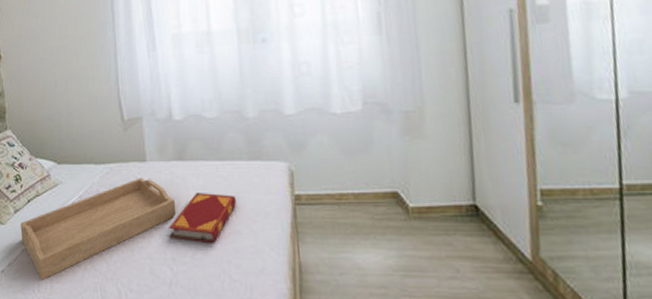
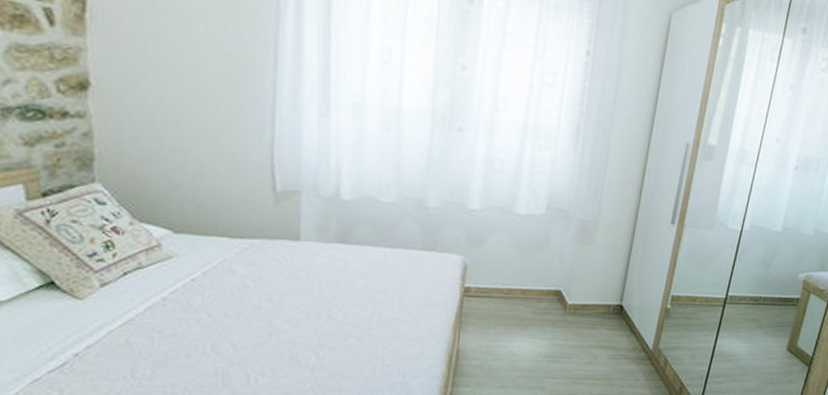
serving tray: present [20,177,177,280] -> none [108,257,331,365]
hardback book: present [169,193,236,243] -> none [318,279,402,329]

